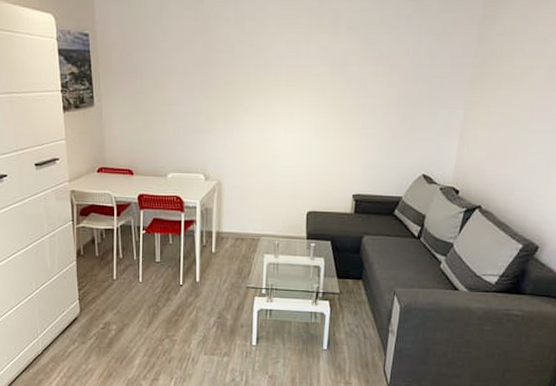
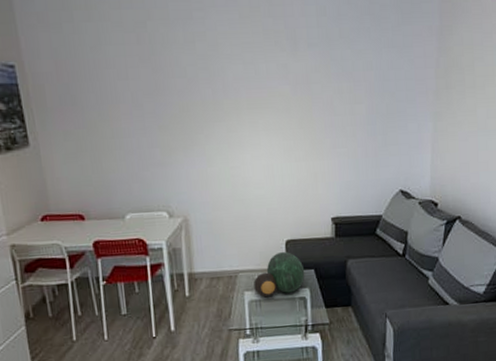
decorative bowl: none [273,222,322,262] -> present [254,252,305,298]

